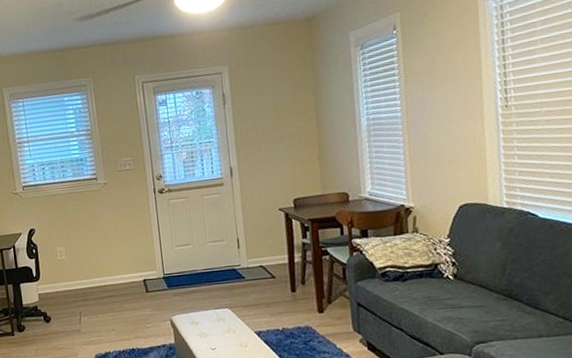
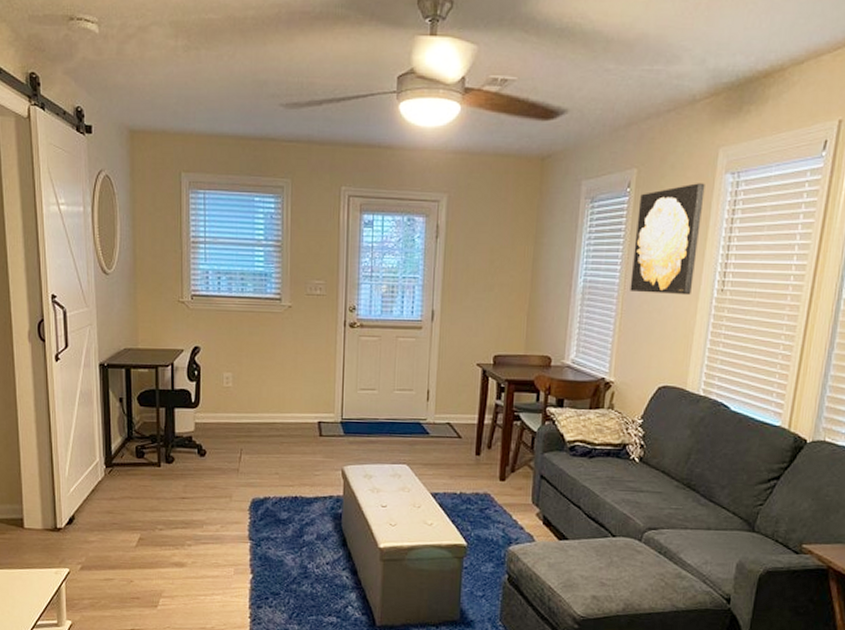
wall art: none [407,13,476,122] -> present [630,183,705,296]

